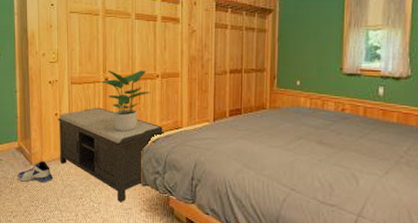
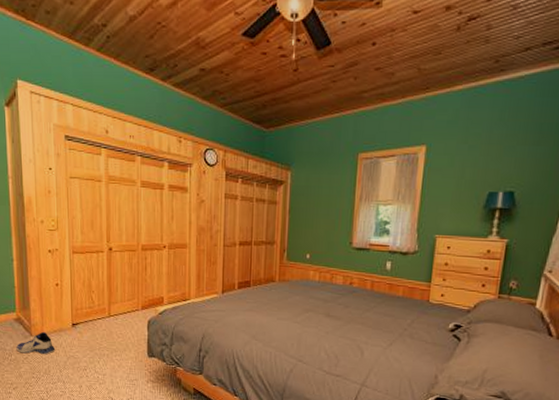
bench: present [58,107,164,203] -> none [59,277,171,374]
potted plant: present [100,70,151,132] -> none [104,240,158,303]

